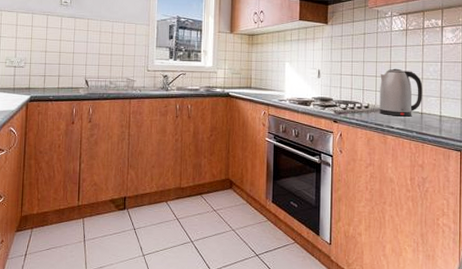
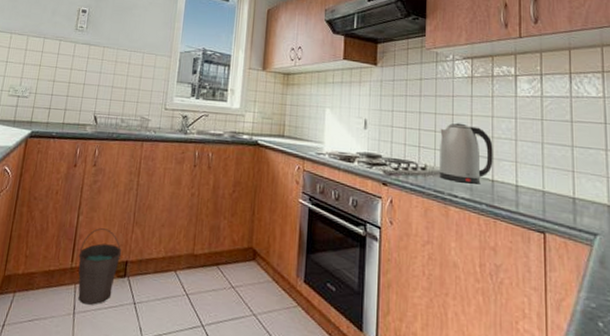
bucket: none [83,172,120,233] -> present [78,228,122,305]

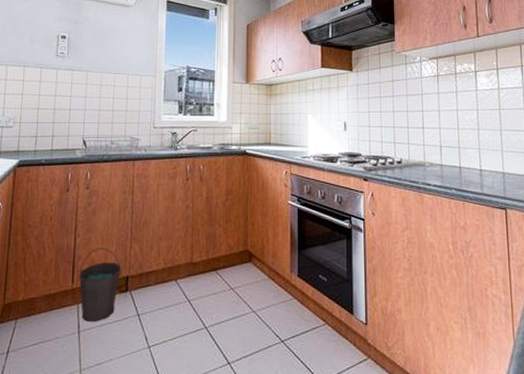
kettle: present [439,122,493,184] -> none [412,118,460,172]

